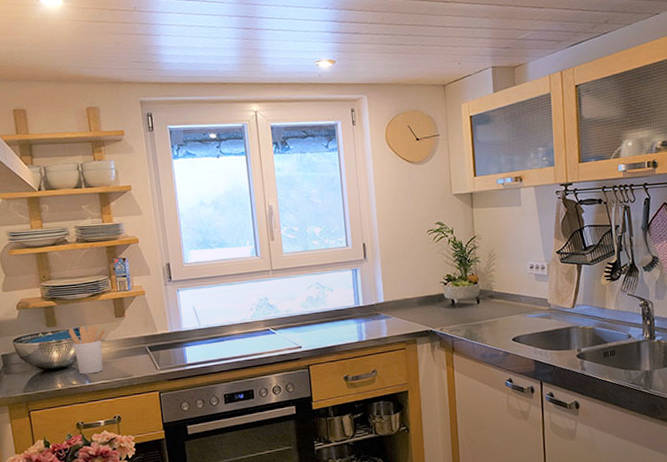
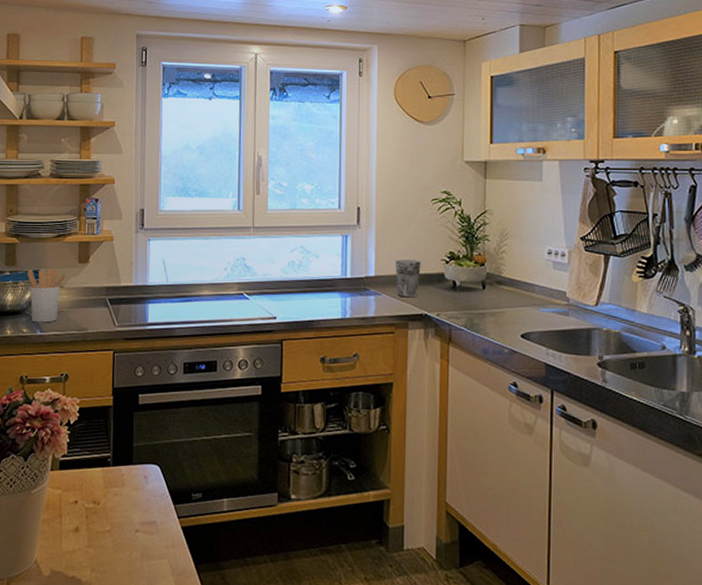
cup: none [400,284,423,318] -> present [395,260,421,298]

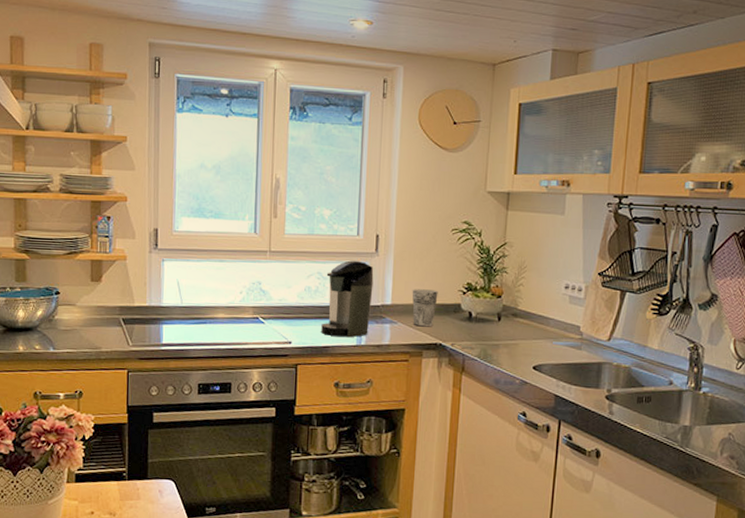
utensil holder: present [27,269,66,323] -> none [38,286,78,340]
coffee maker: none [306,233,356,311] -> present [321,260,374,338]

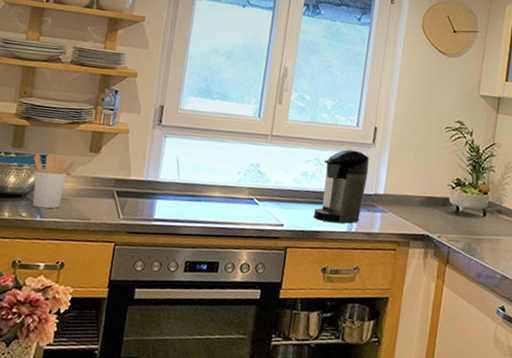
utensil holder: none [38,286,78,340] -> present [32,153,75,209]
cup: present [412,289,438,327] -> none [403,180,429,218]

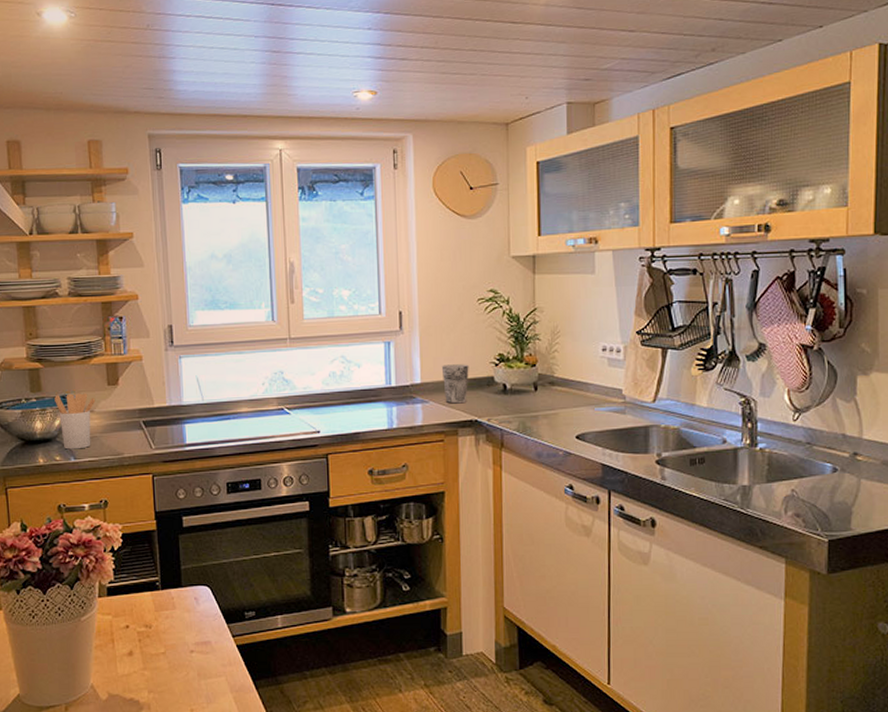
coffee maker: present [313,149,370,224] -> none [350,340,401,422]
cup: none [403,180,429,218] -> present [441,364,469,404]

